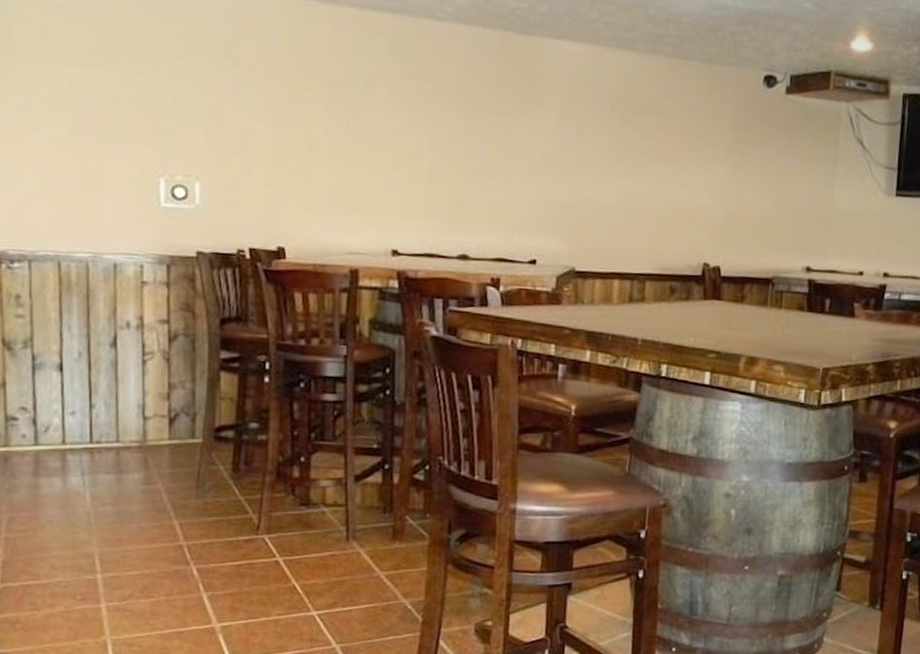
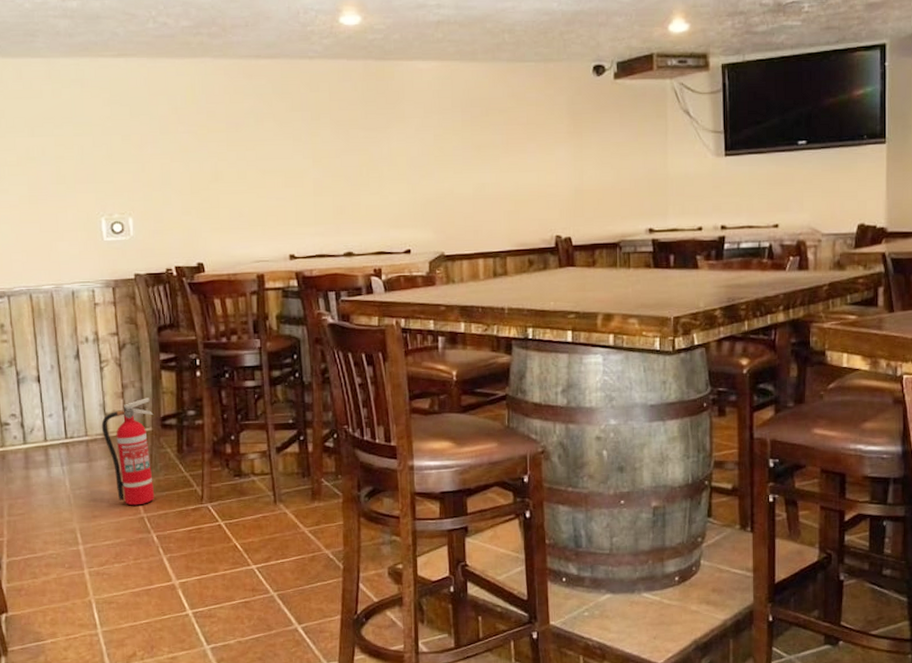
fire extinguisher: none [138,402,206,531] -> present [101,398,155,506]

